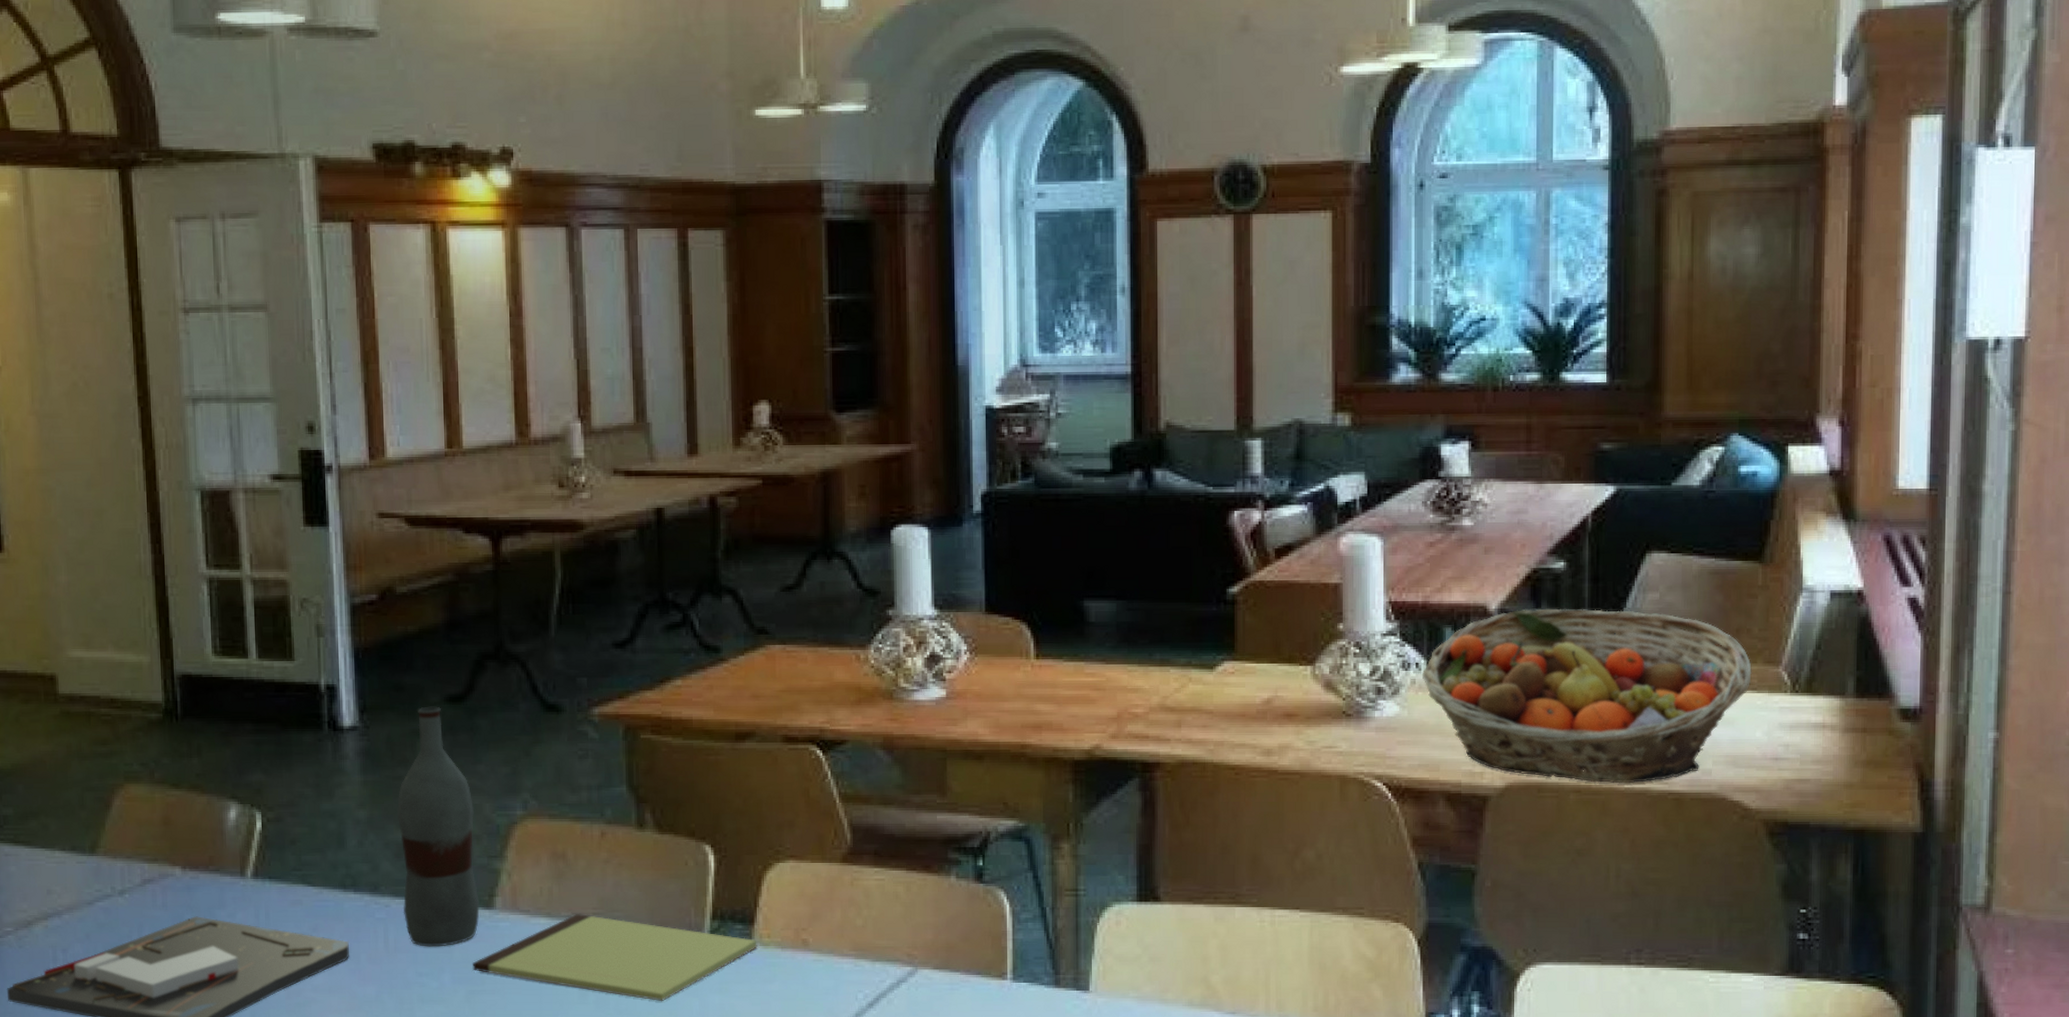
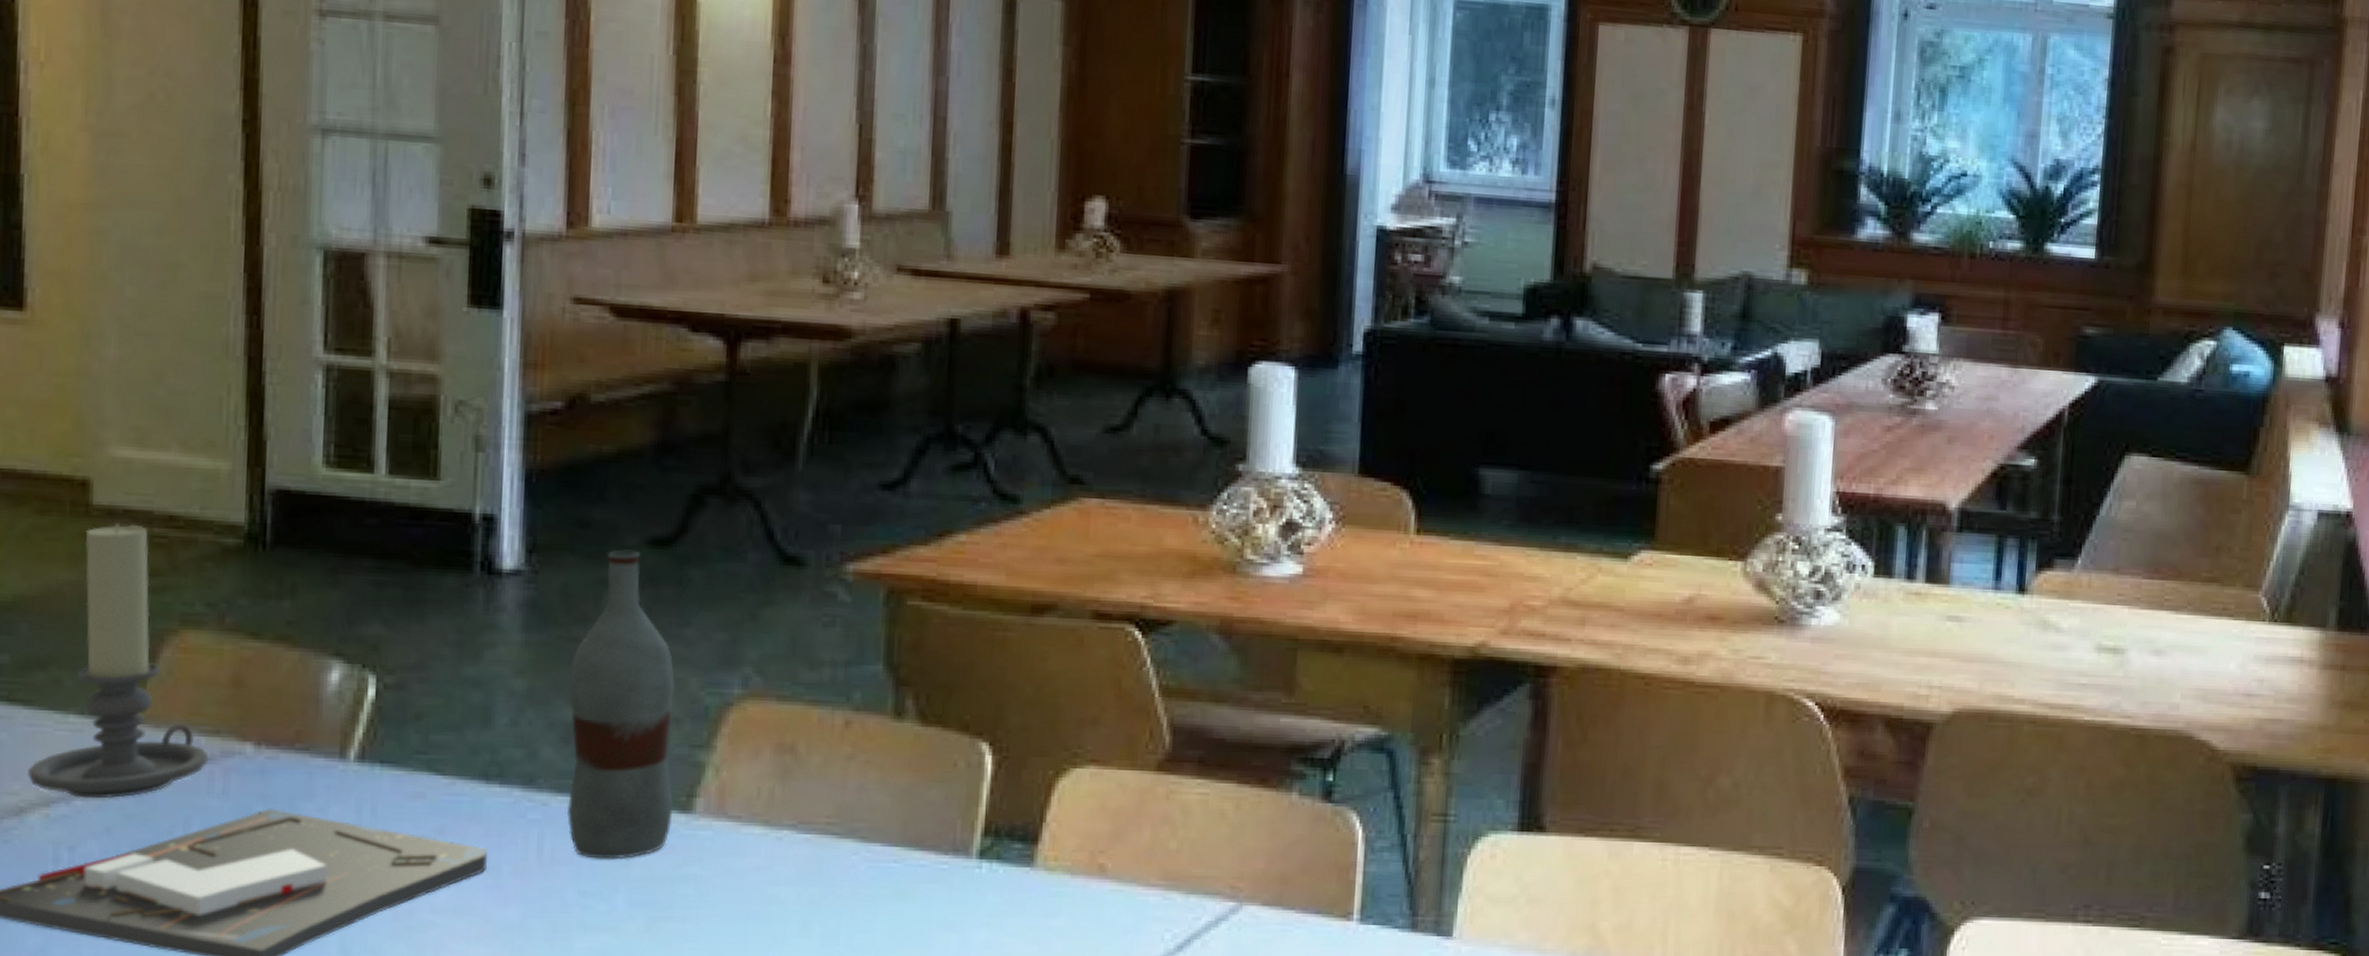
candle holder: none [30,707,151,913] -> present [26,523,209,799]
notepad: present [472,913,759,1002] -> none [657,822,1042,938]
fruit basket: present [1422,608,1752,784] -> none [1868,510,2230,716]

